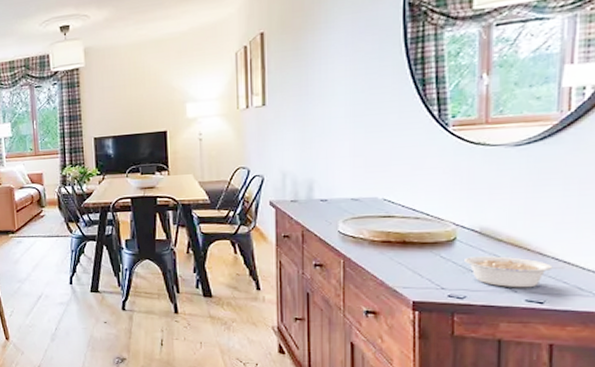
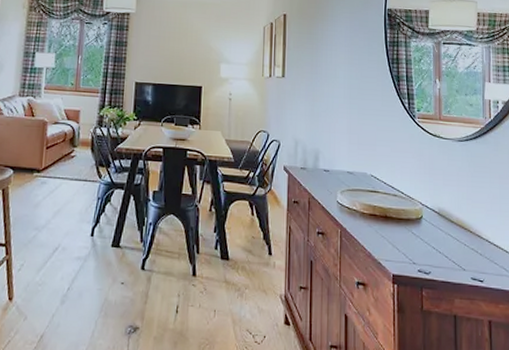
legume: present [465,256,564,288] -> none [429,235,495,267]

